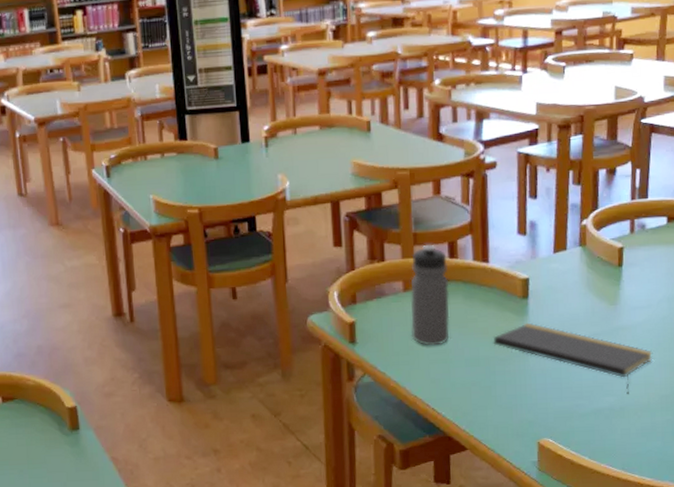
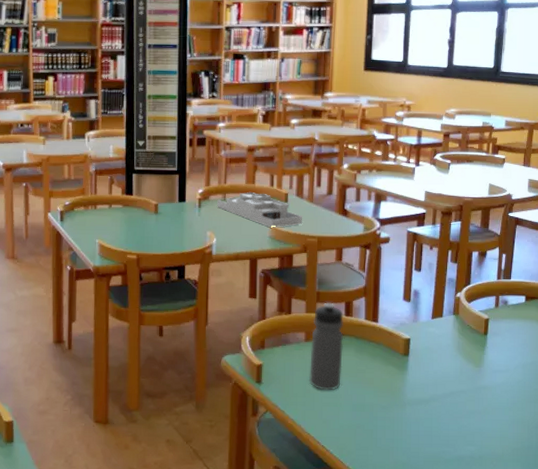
desk organizer: none [287,124,390,163] -> present [217,192,302,228]
notepad: present [493,322,653,395] -> none [377,377,509,446]

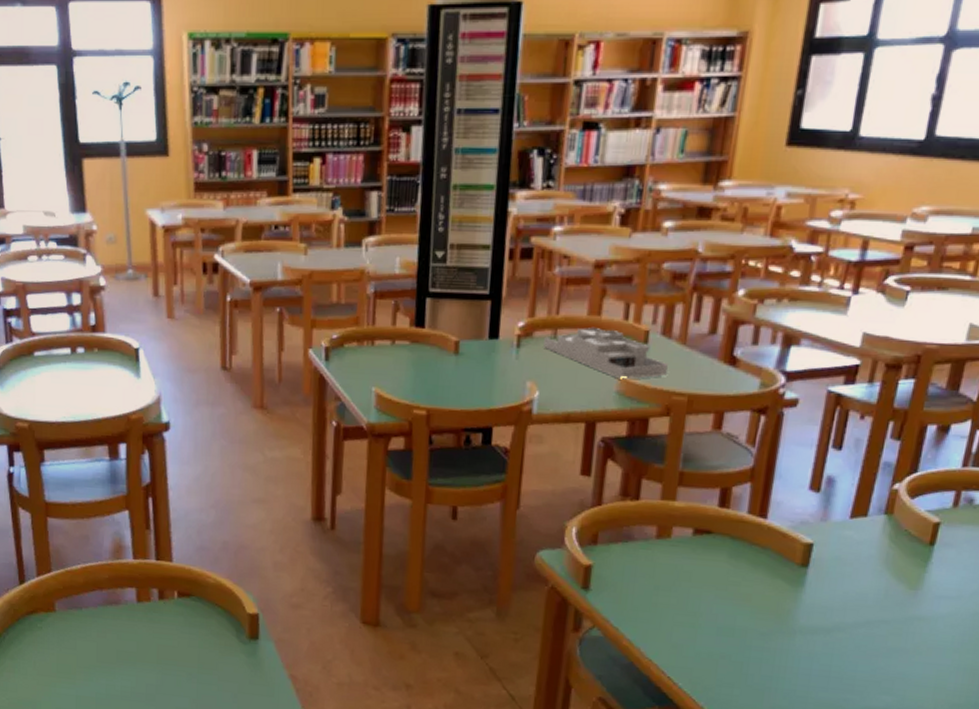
water bottle: present [308,303,344,391] -> none [656,488,716,607]

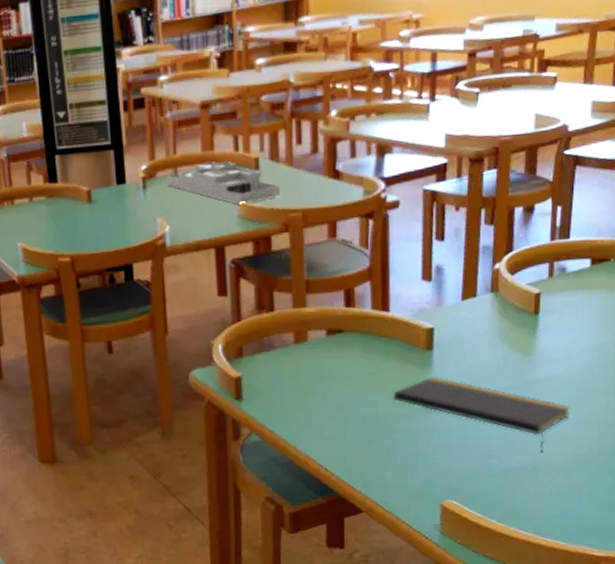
notepad: none [755,595,953,697] -> present [393,376,571,454]

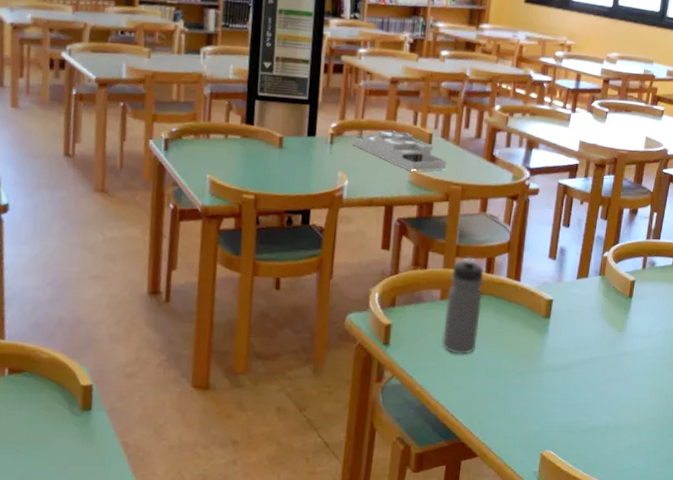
water bottle: none [302,293,346,402] -> present [441,258,484,355]
notepad: present [393,376,571,454] -> none [514,340,648,415]

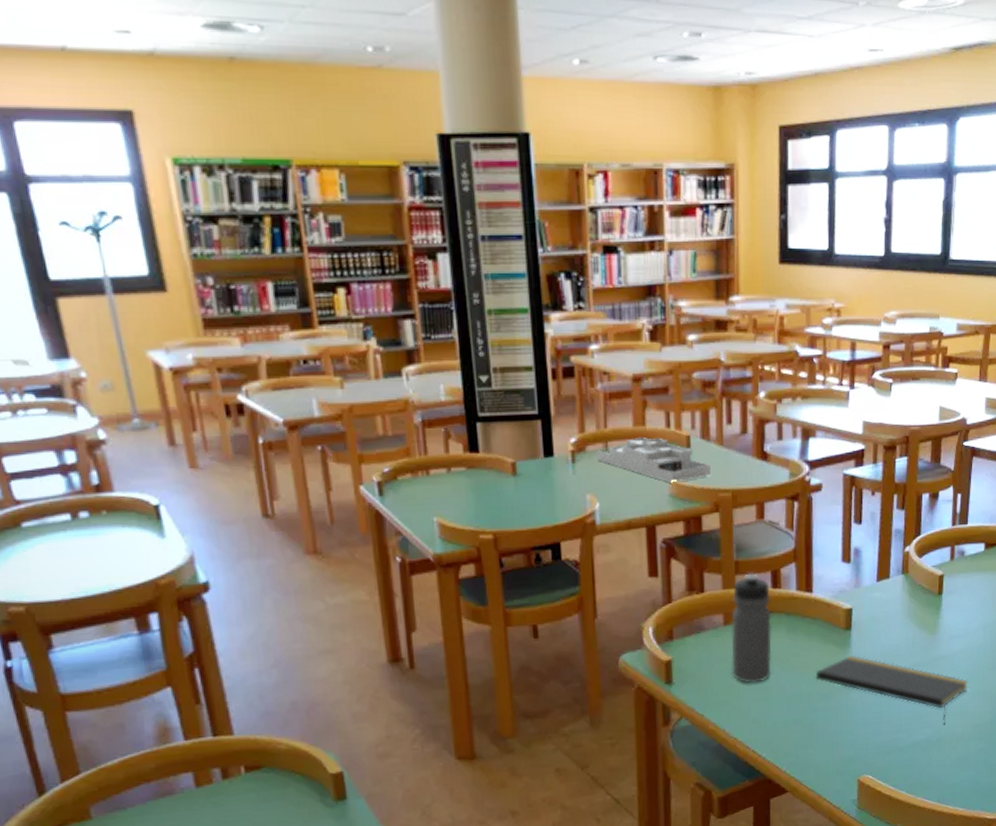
notepad: none [514,340,648,415] -> present [815,655,969,726]

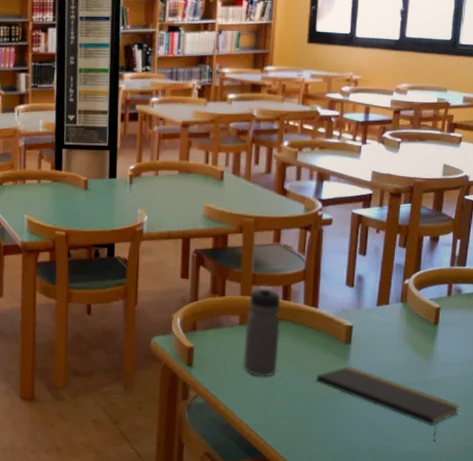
desk organizer: present [597,437,711,483] -> none [149,169,238,207]

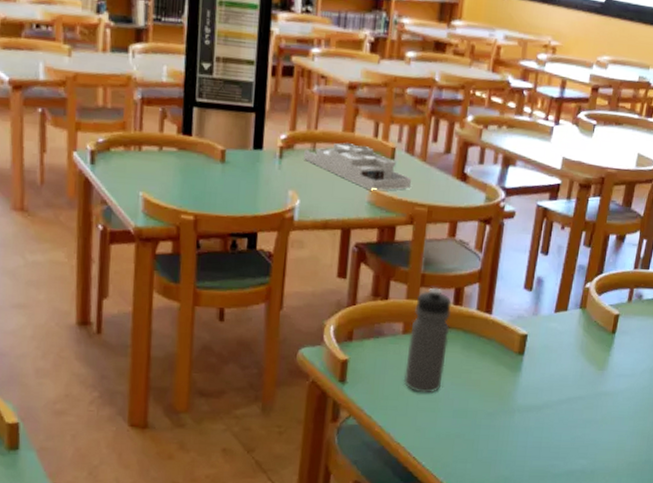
desk organizer: none [149,169,238,207] -> present [304,142,411,191]
notepad: present [315,366,460,442] -> none [483,379,629,459]

